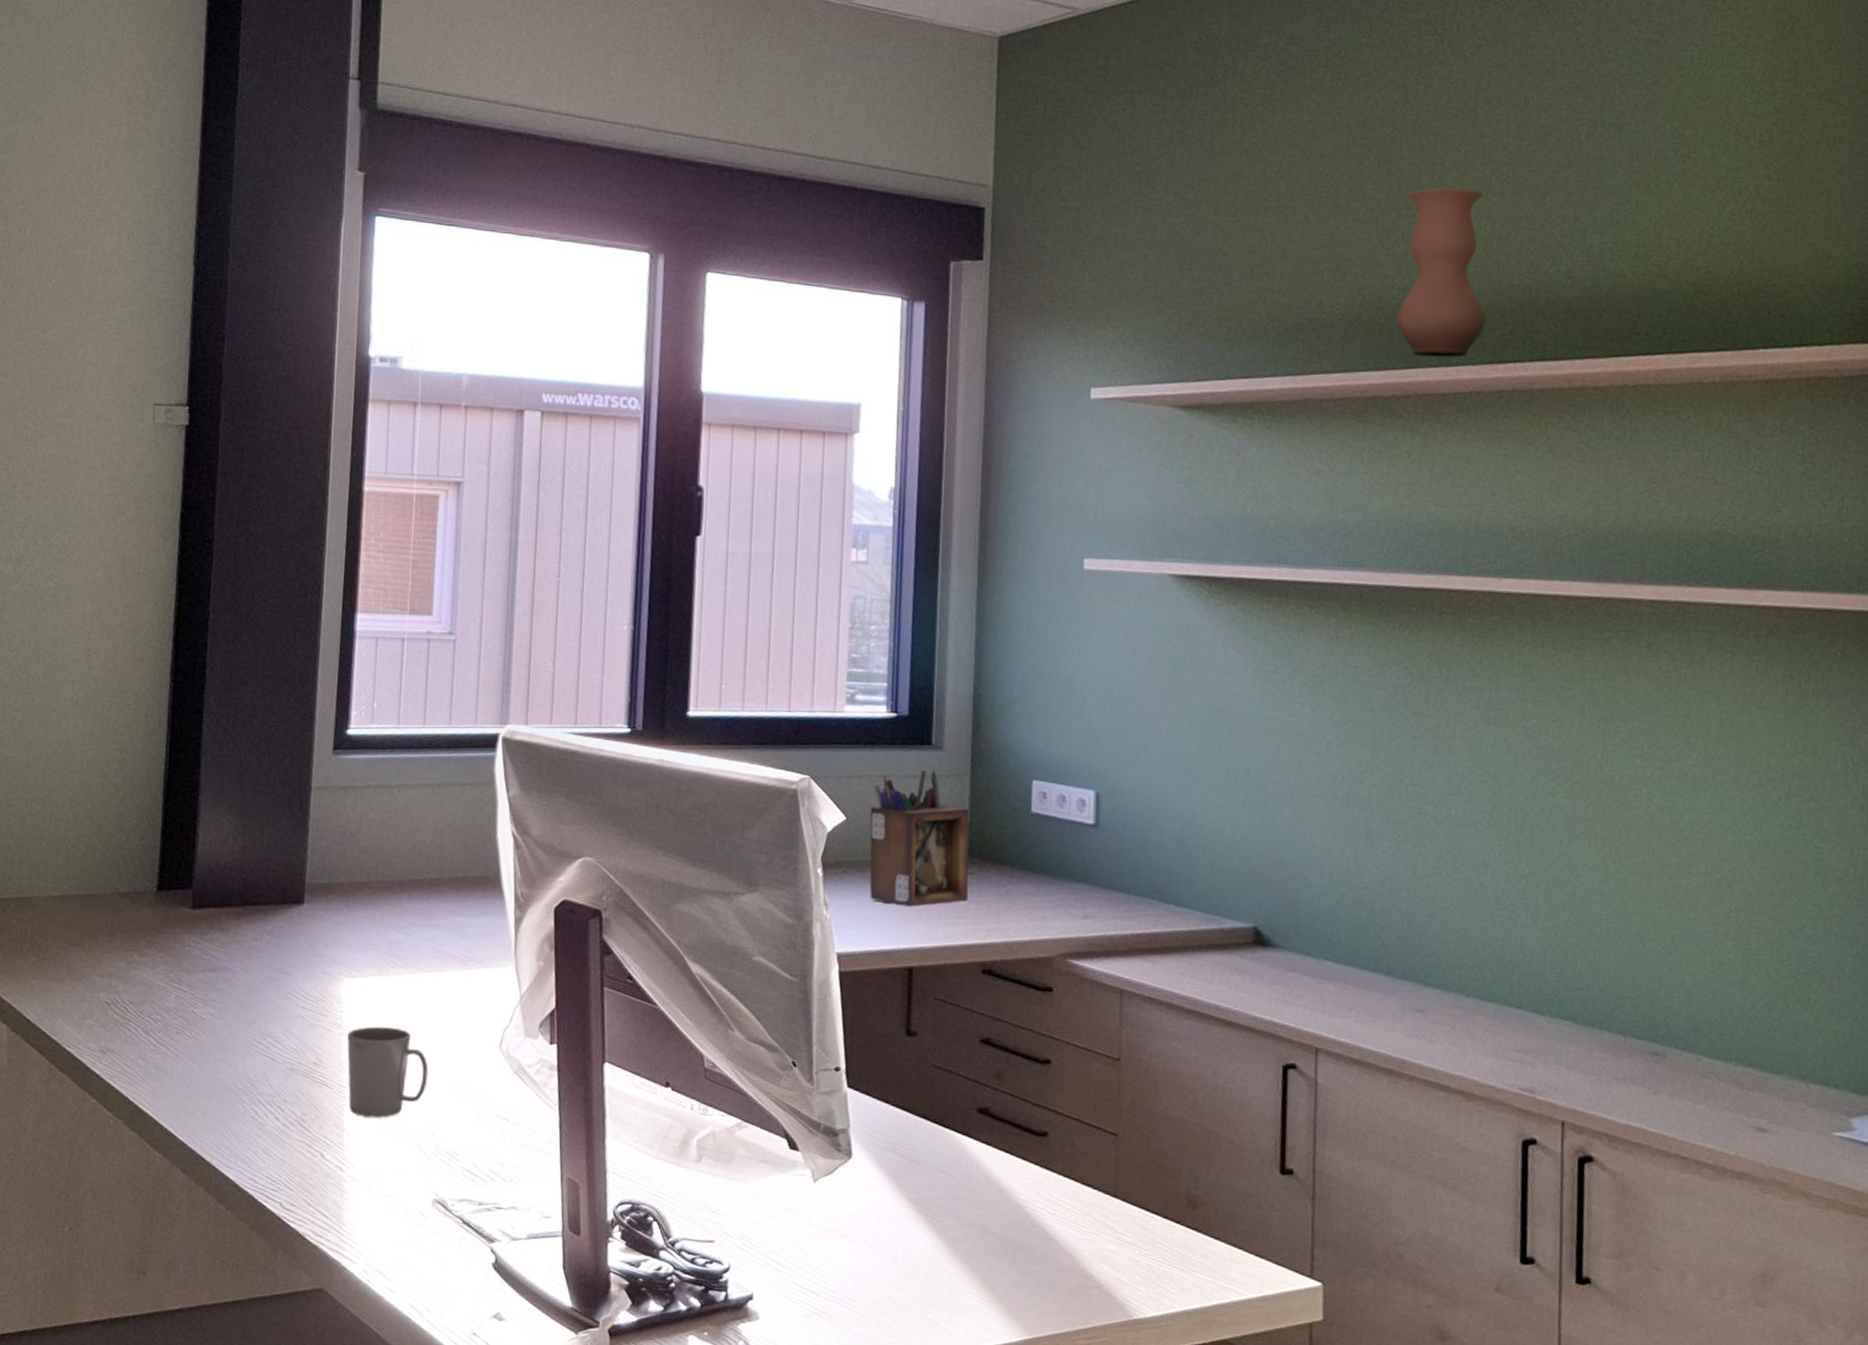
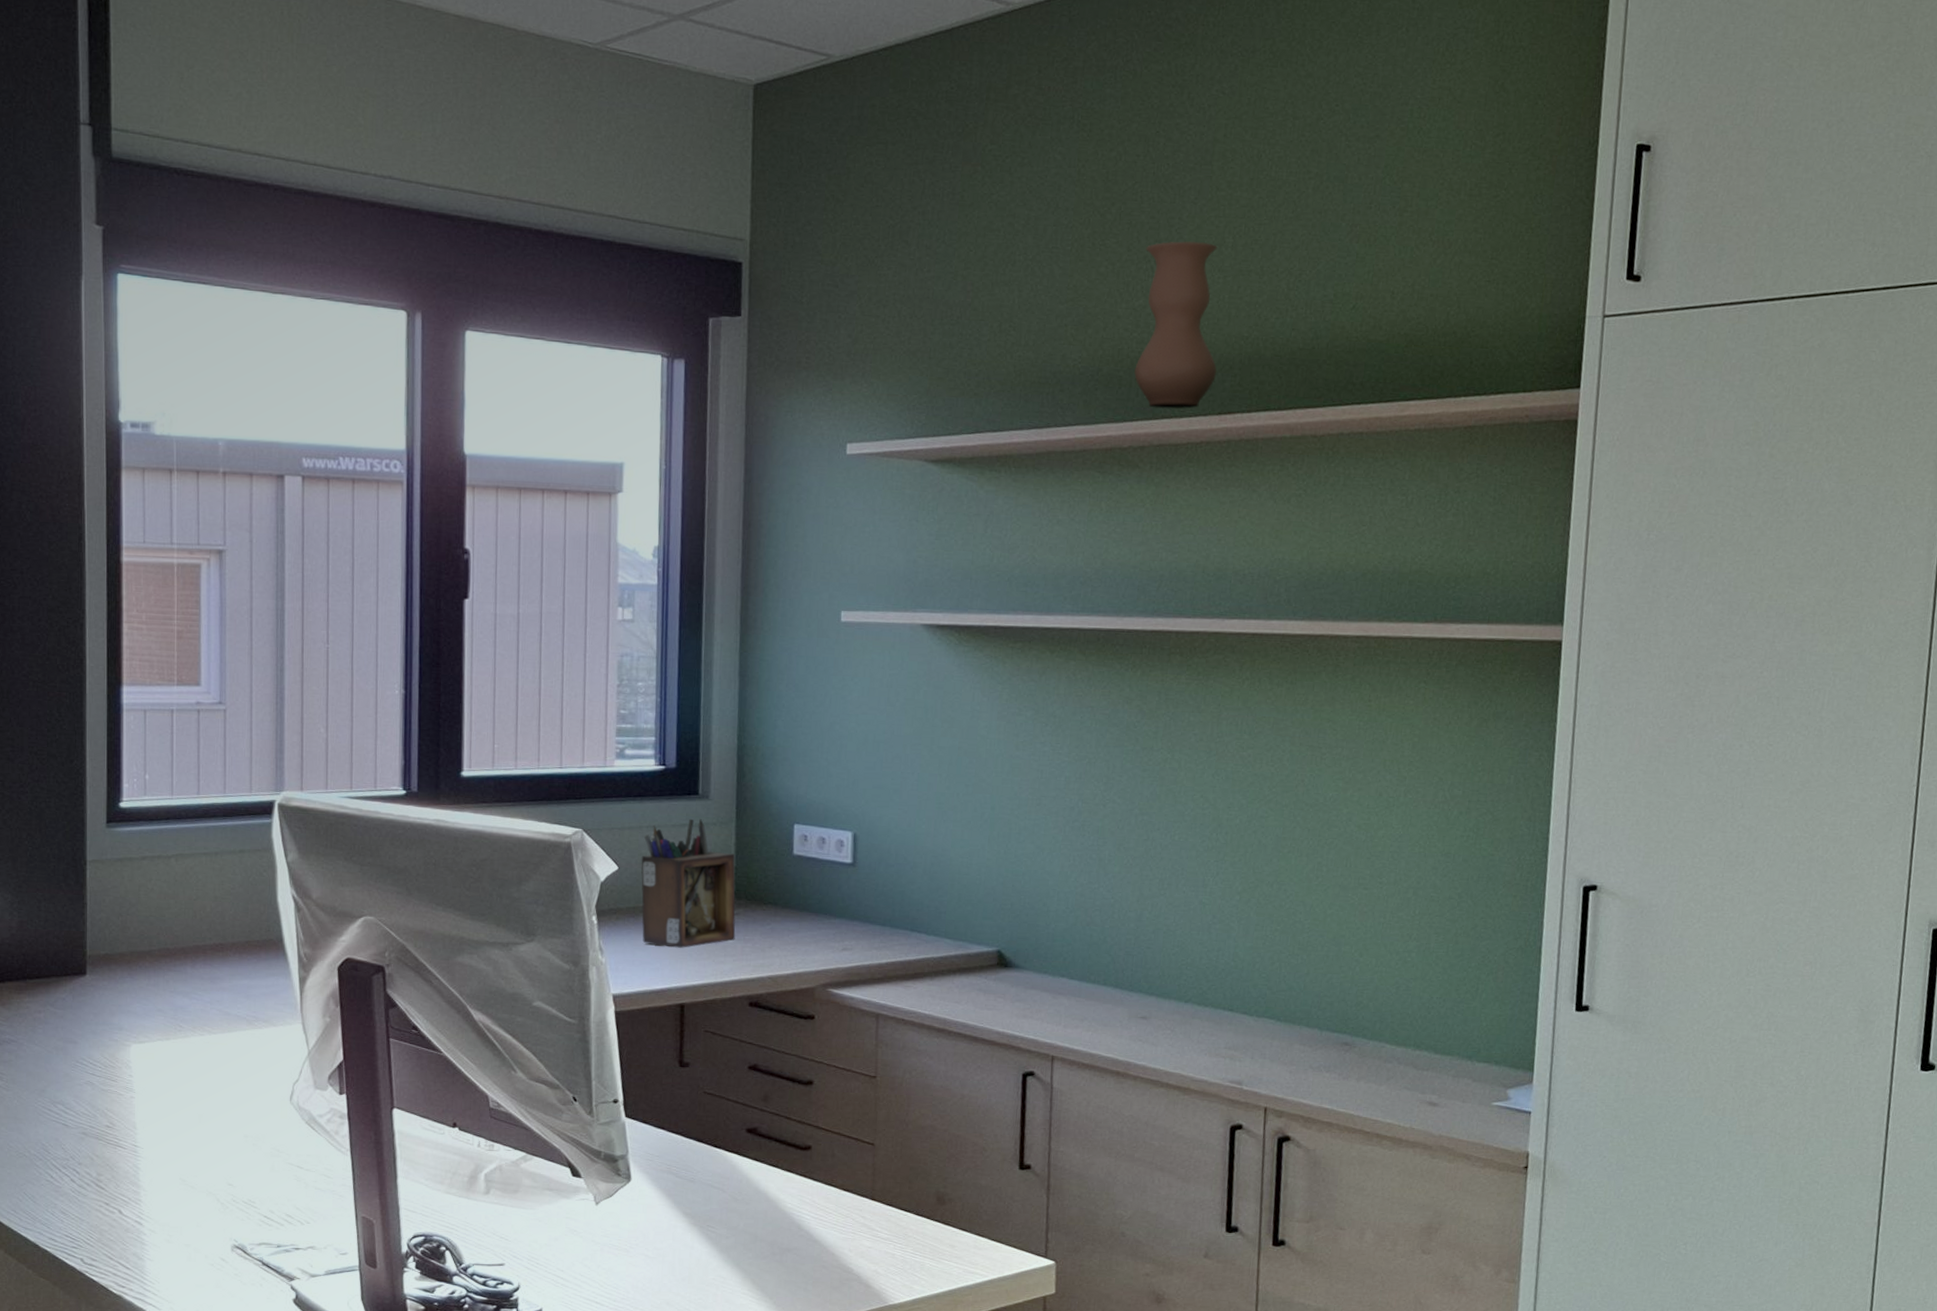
mug: present [347,1026,429,1118] -> none [139,1088,221,1173]

